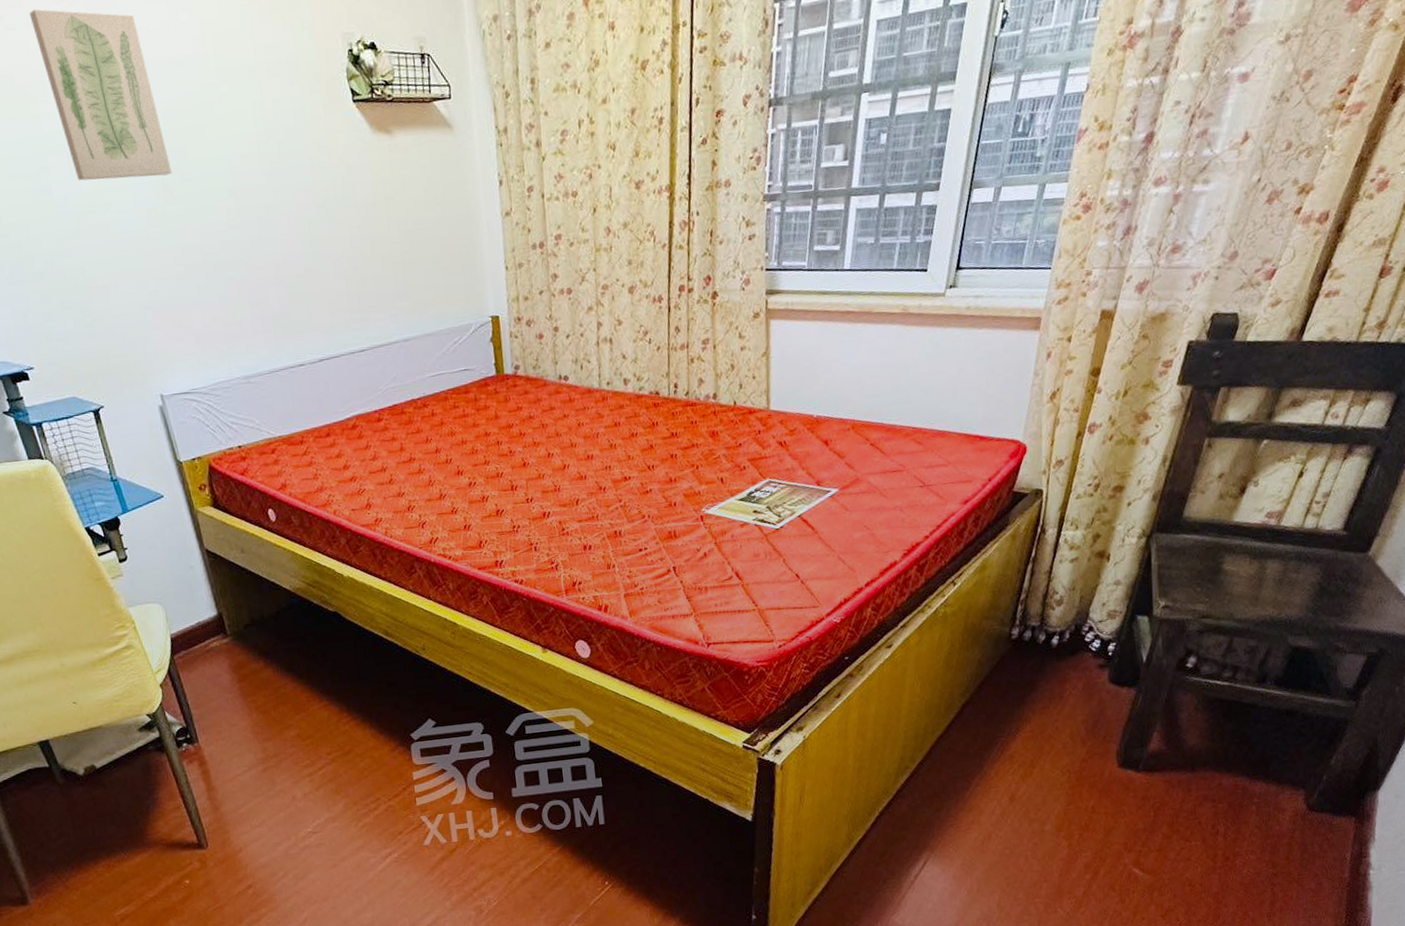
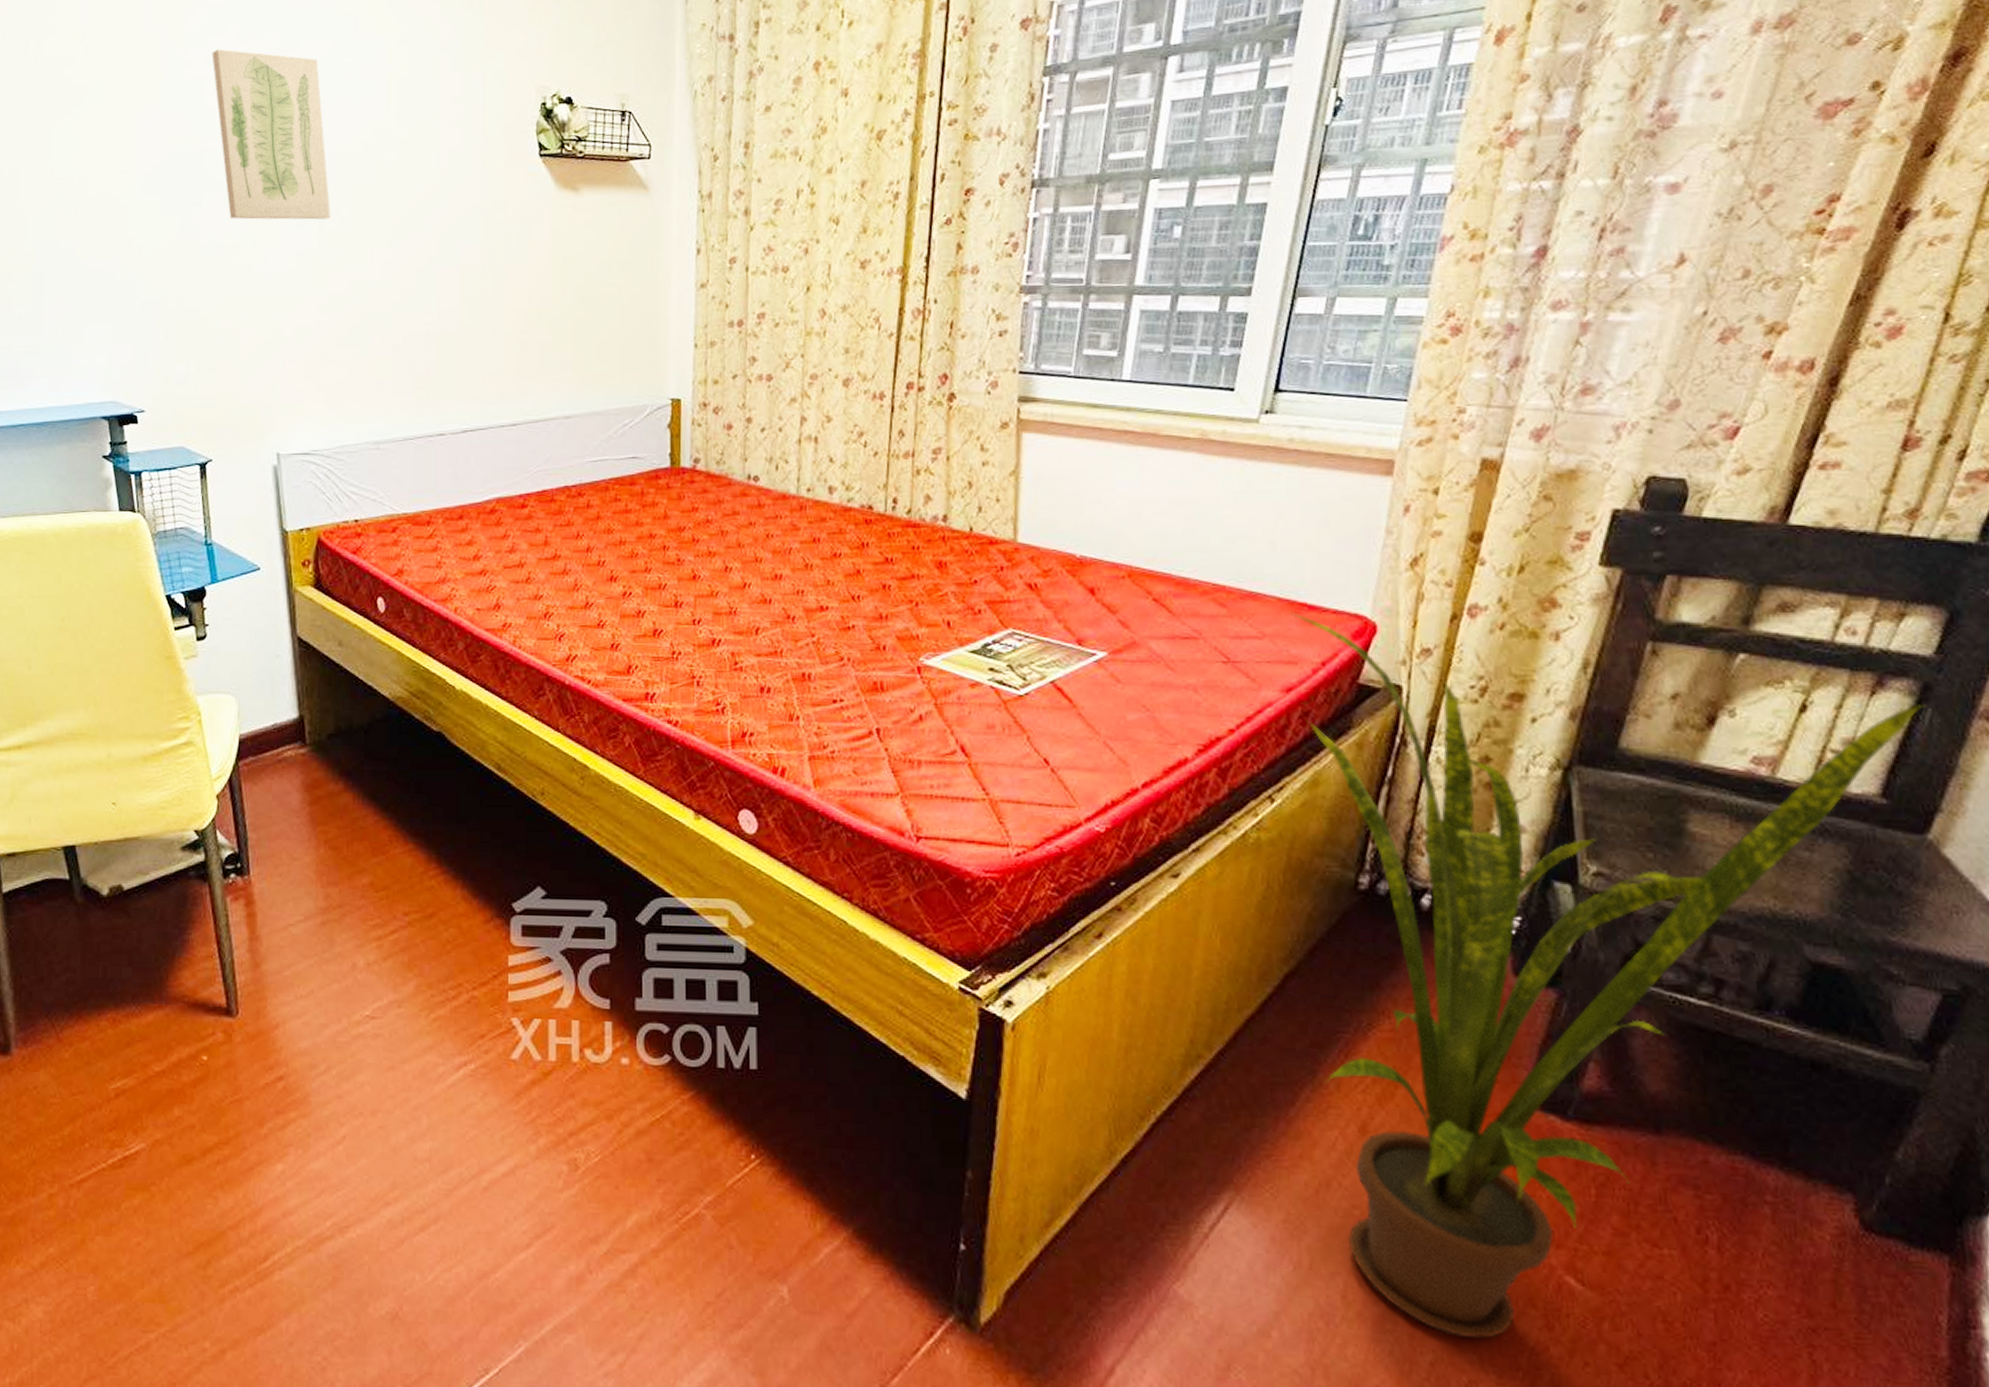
house plant: none [968,443,1377,916] -> present [1291,612,1927,1338]

